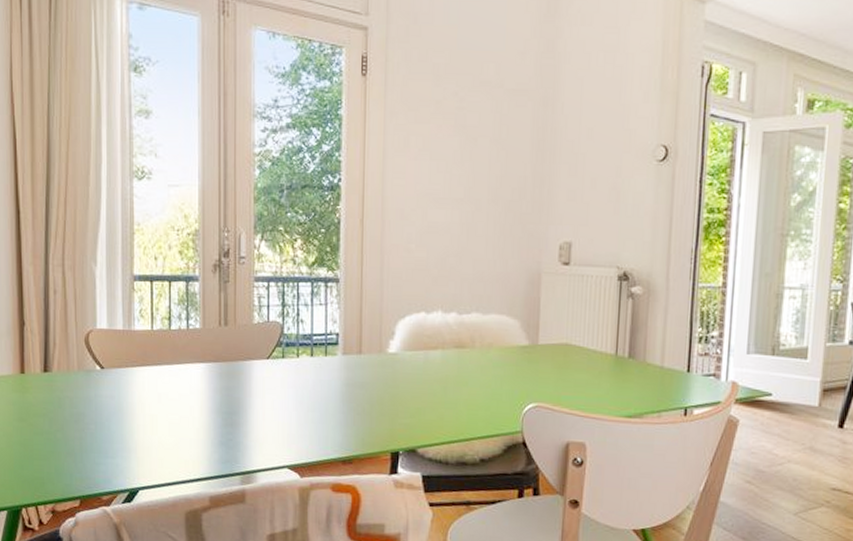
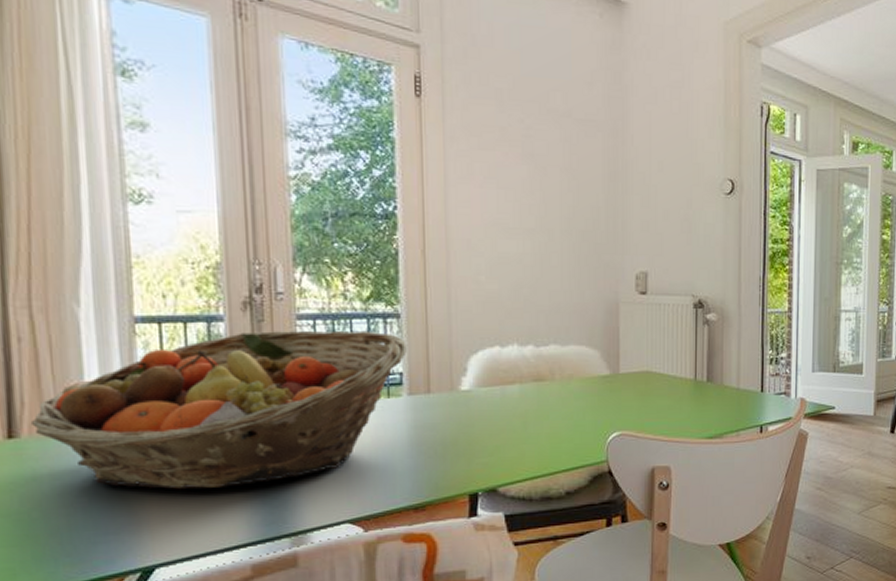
fruit basket: none [59,291,343,427] -> present [30,330,407,490]

